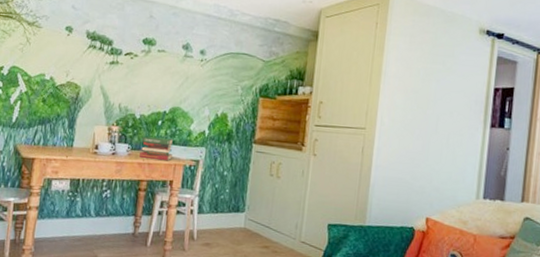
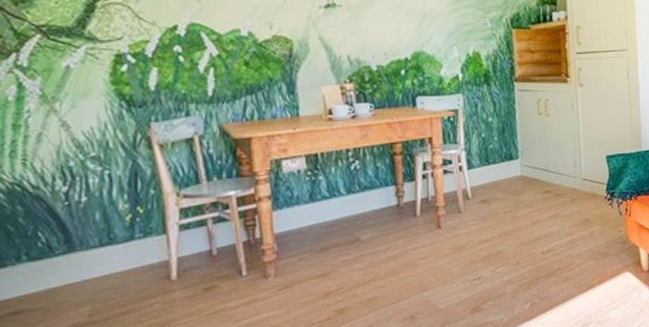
books: present [139,136,173,161] -> none [386,89,426,117]

